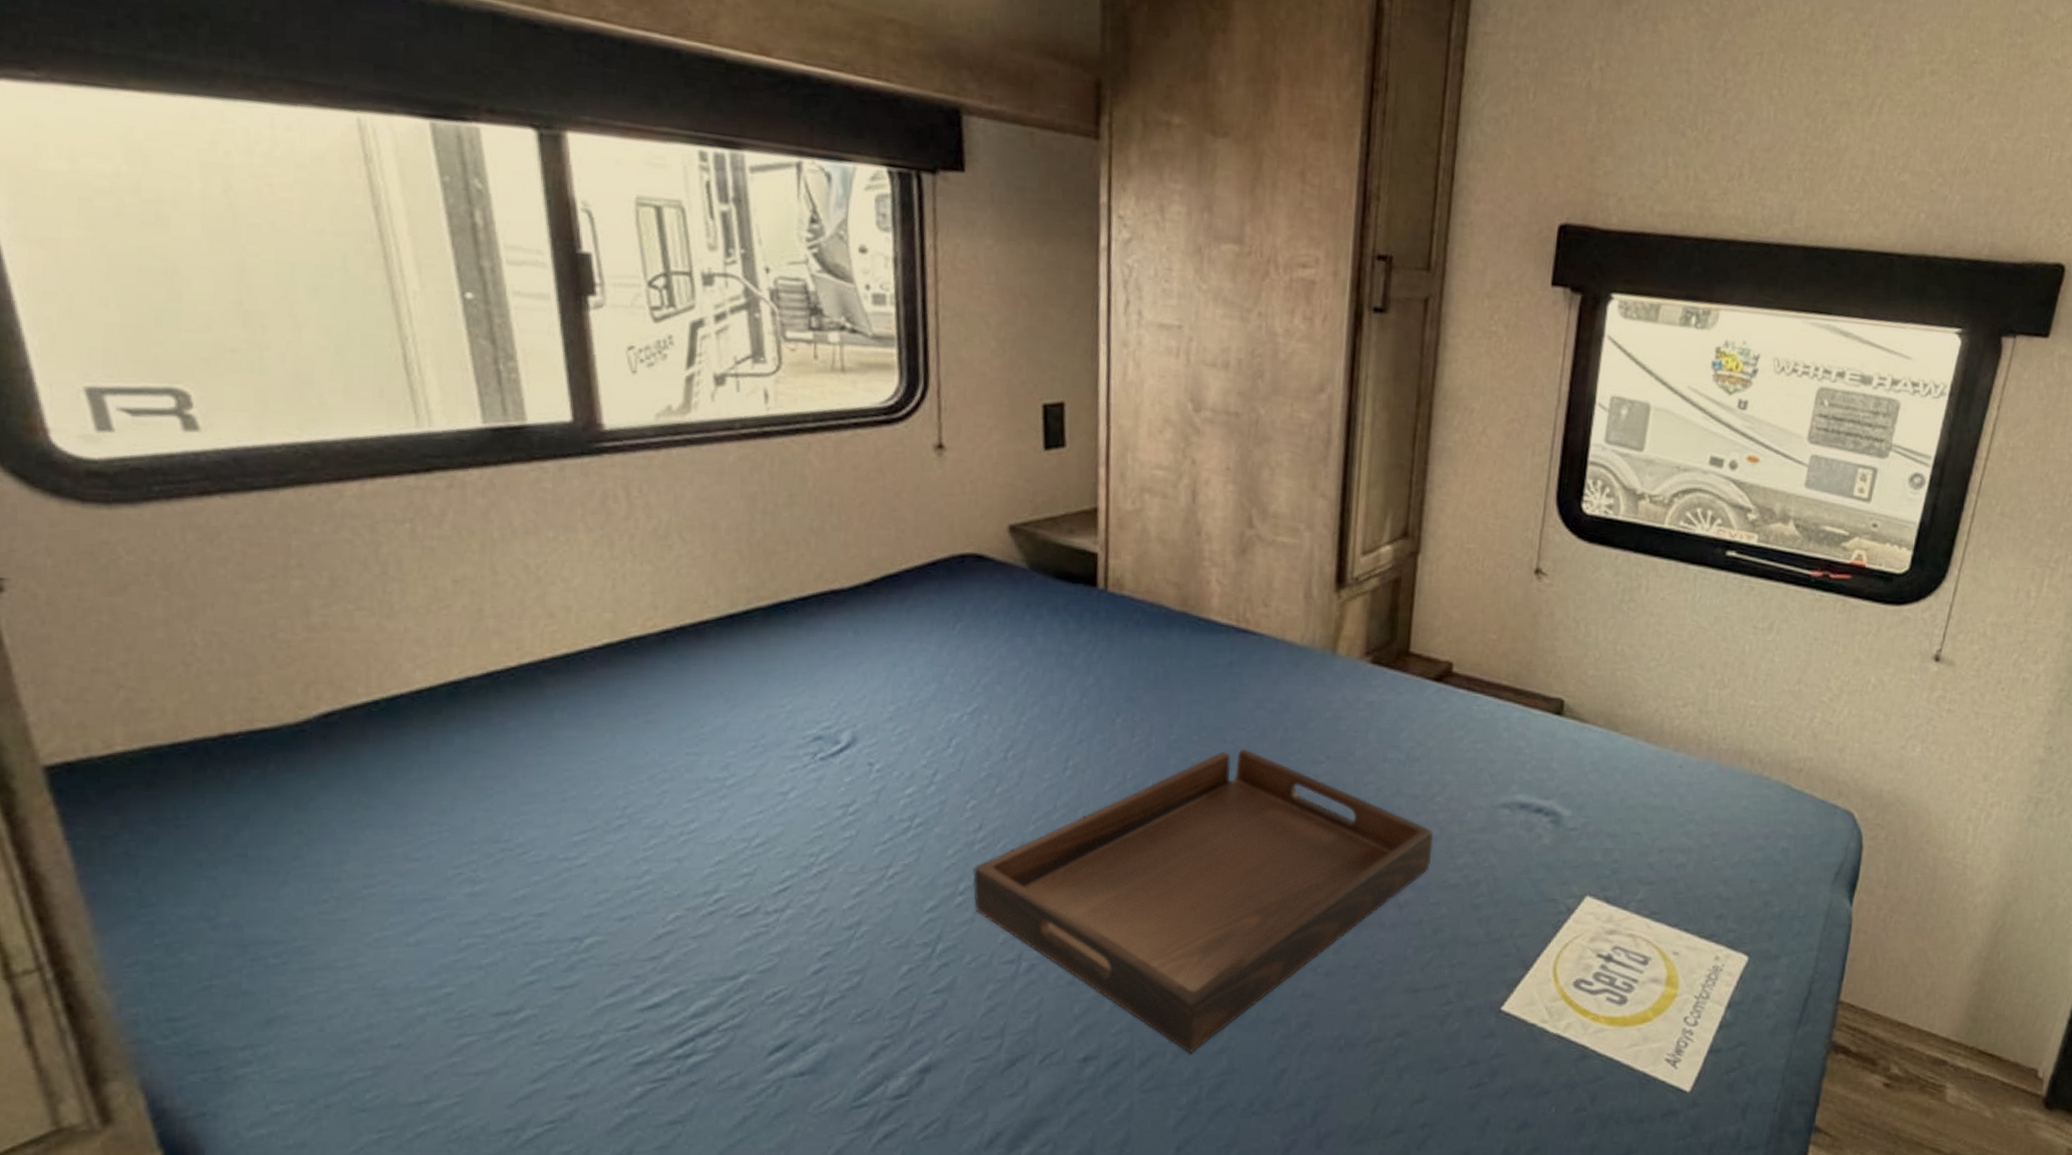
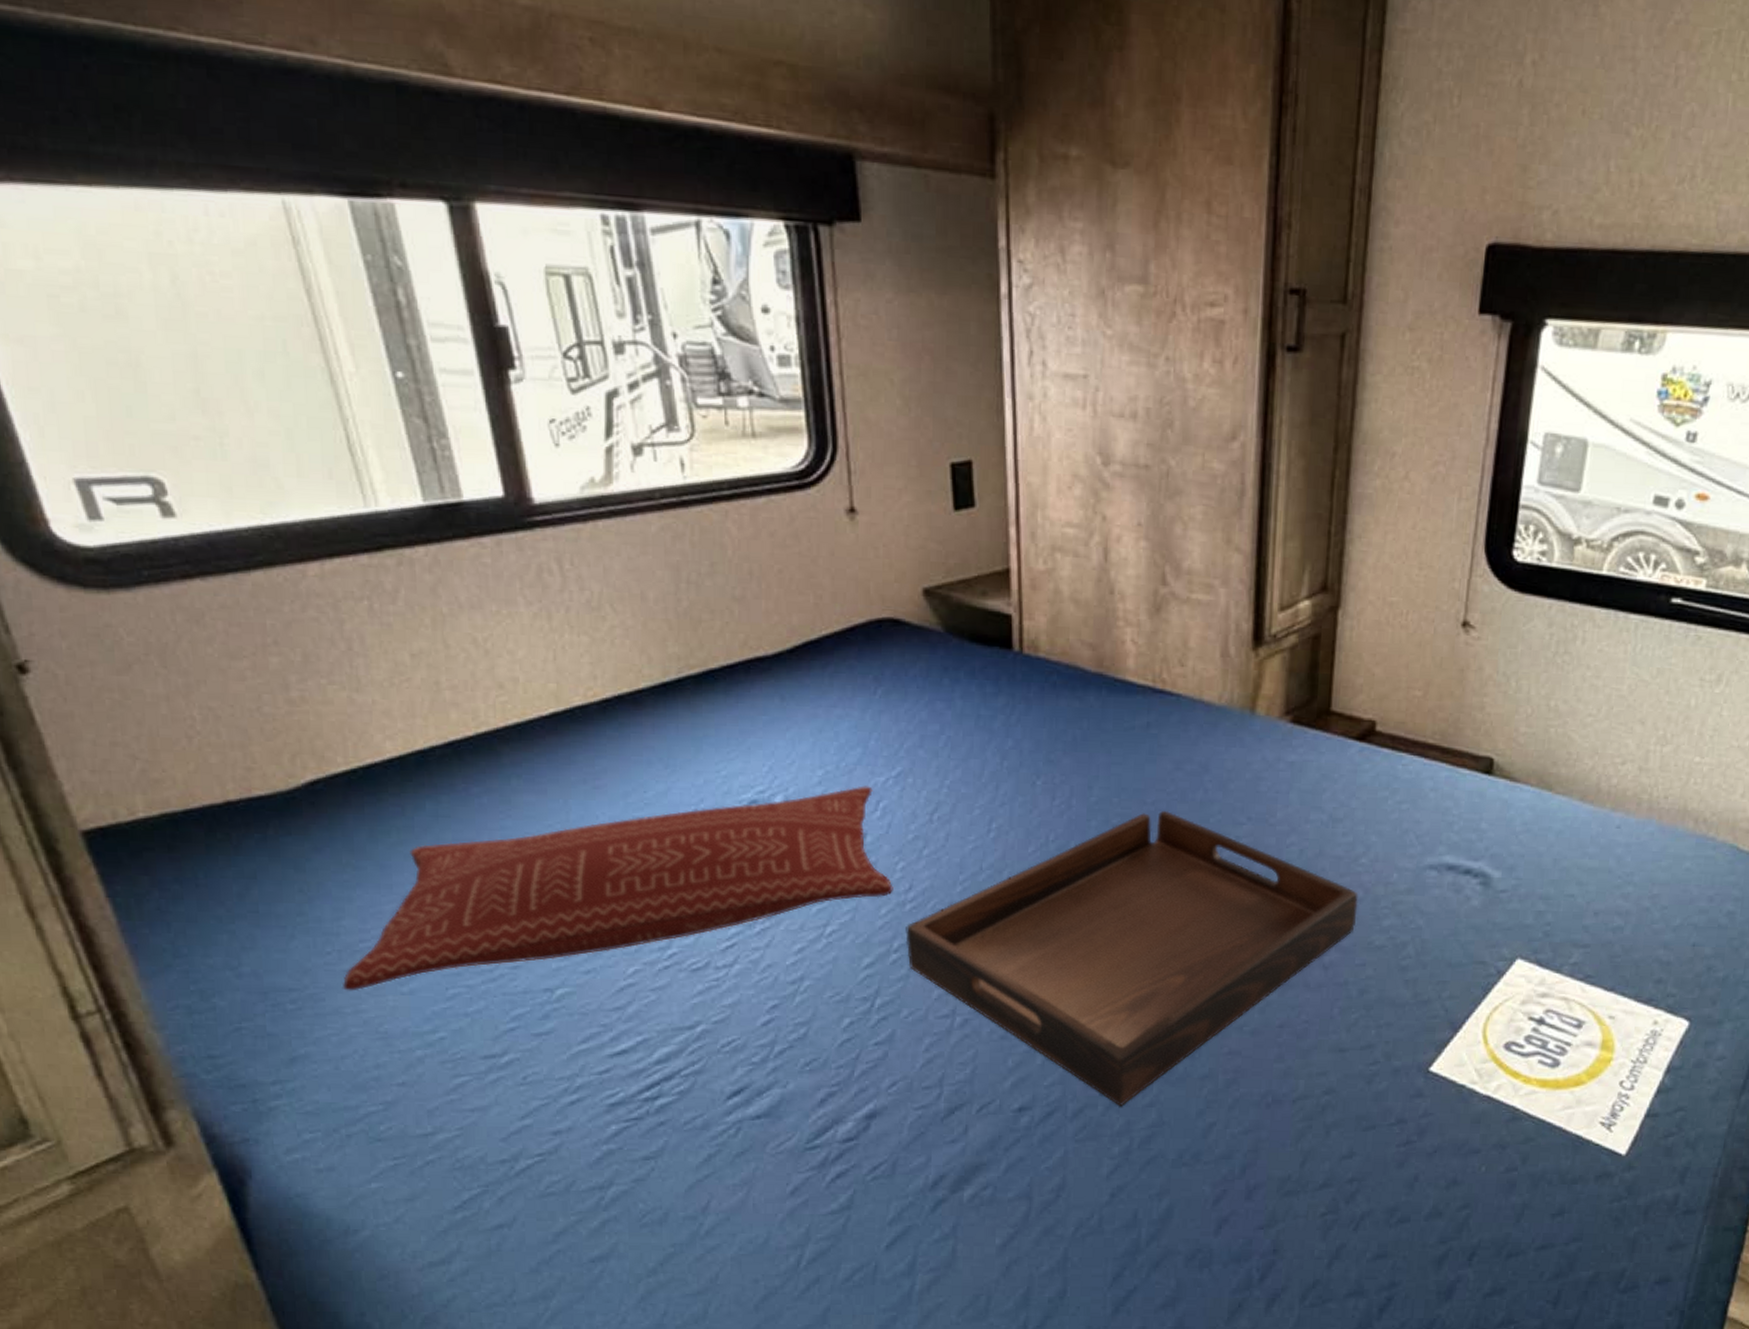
pillow: none [337,722,962,943] -> present [342,786,893,991]

